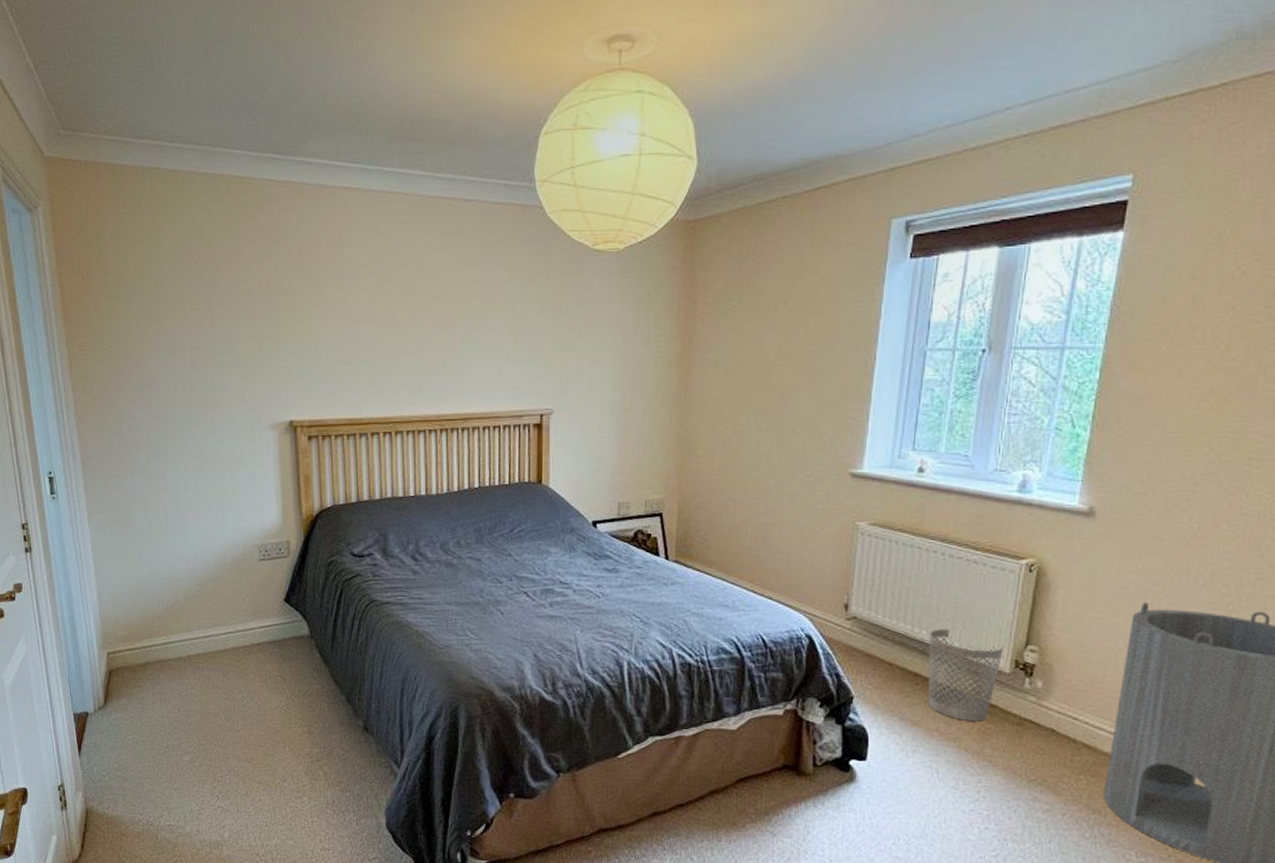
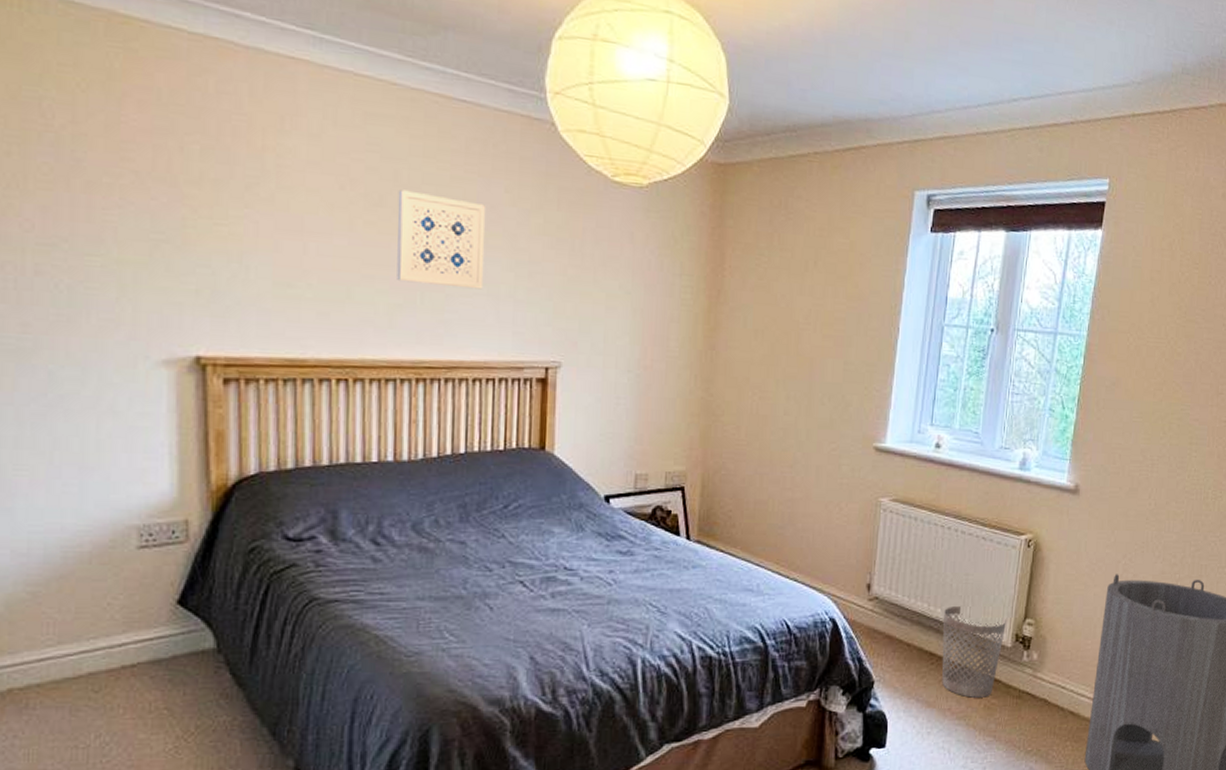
wall art: none [423,279,490,354] -> present [397,189,486,290]

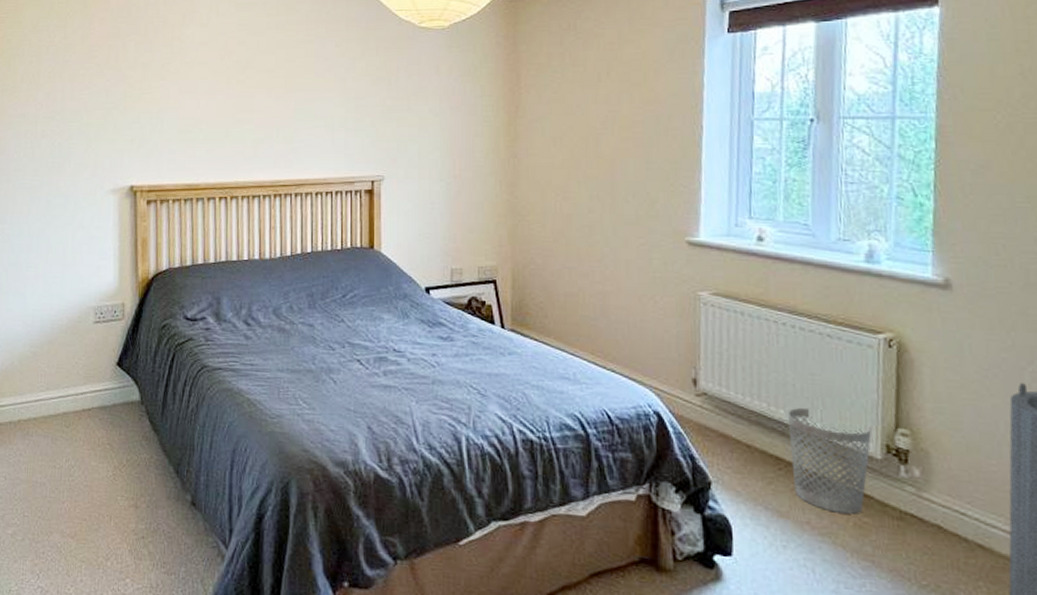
wall art: present [397,189,486,290] -> none [259,54,322,123]

